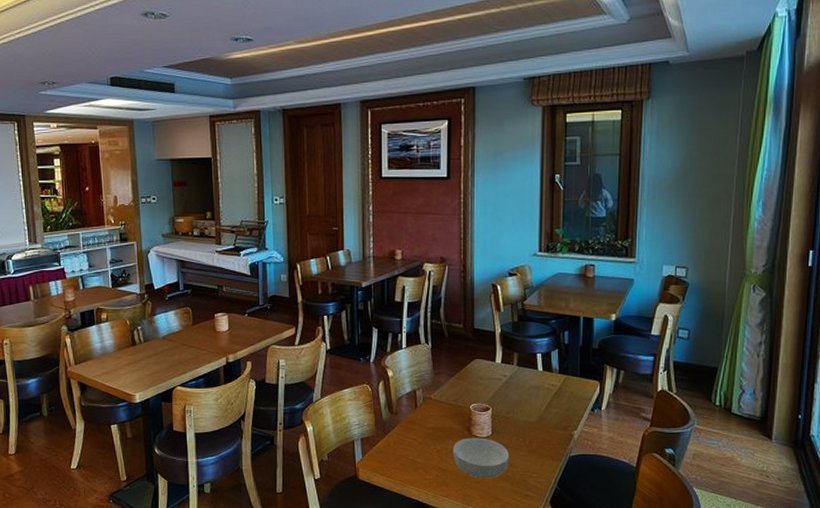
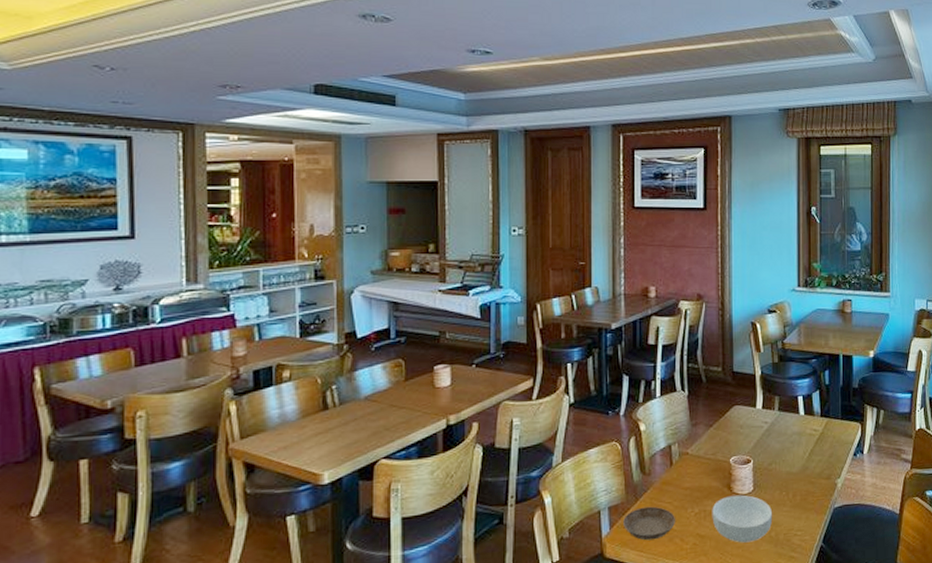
saucer: none [374,441,419,469] -> present [623,506,675,541]

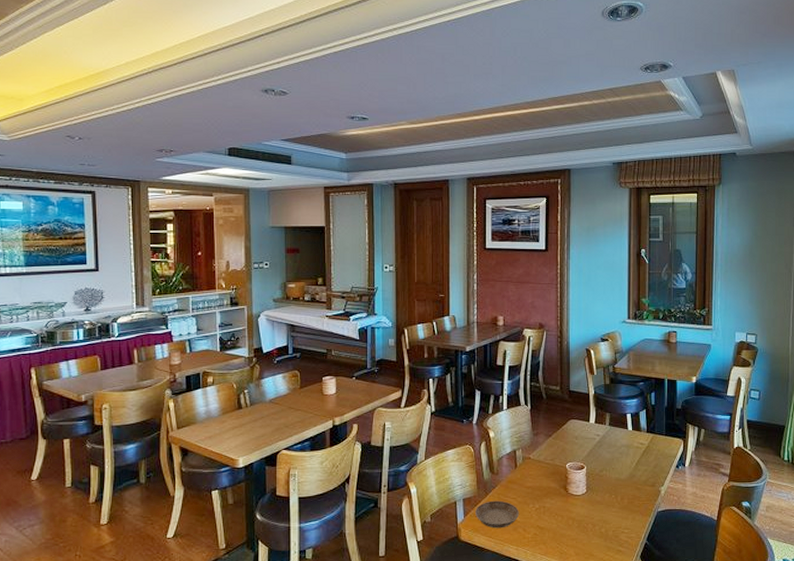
cereal bowl: present [712,494,773,543] -> none [550,495,603,536]

